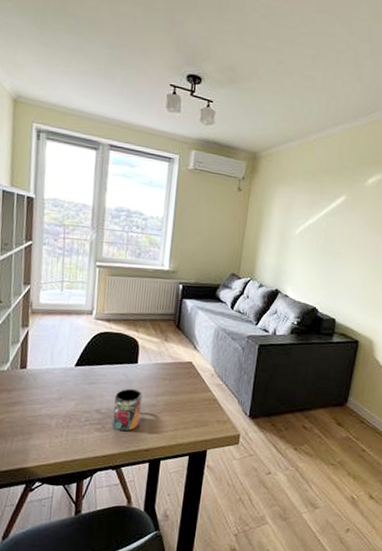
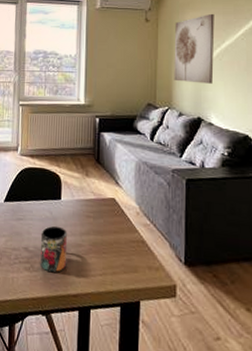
wall art: none [259,190,303,259] -> present [174,13,215,84]

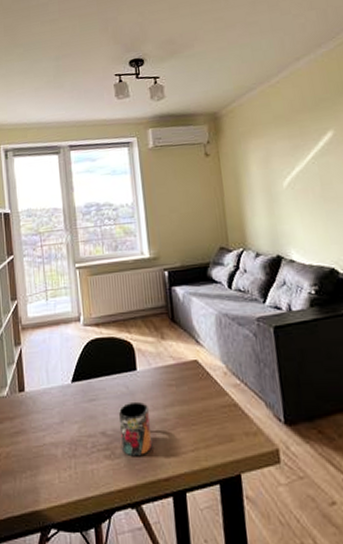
wall art: present [174,13,215,84] -> none [238,138,288,219]

